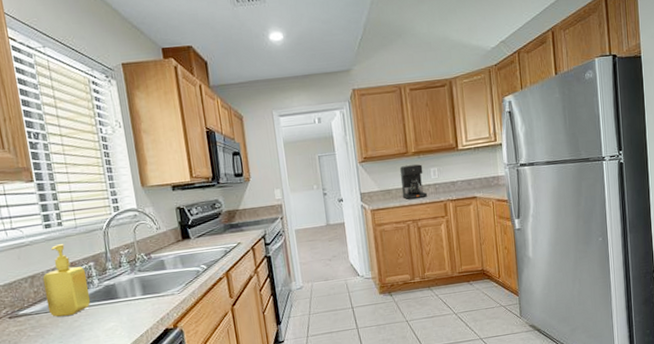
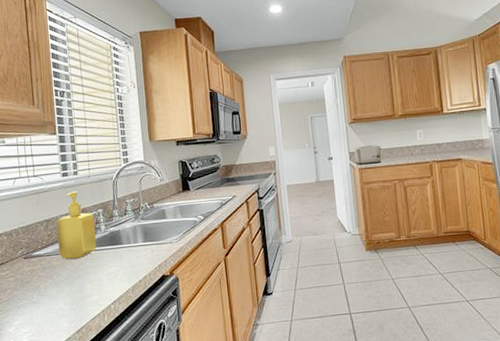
toaster: none [366,185,395,207] -> present [354,145,382,166]
coffee maker: present [400,164,427,200] -> none [387,126,413,160]

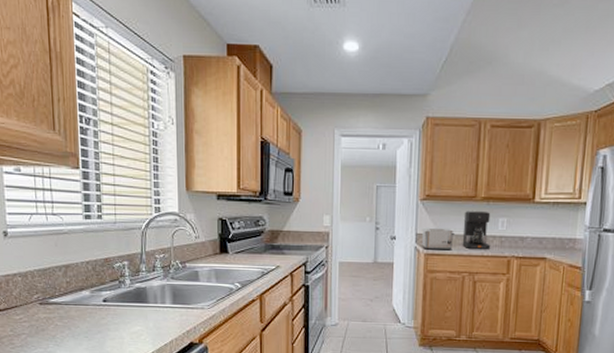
soap dispenser: present [56,191,97,259] -> none [76,237,120,313]
coffee maker: none [387,126,413,160] -> present [462,211,491,250]

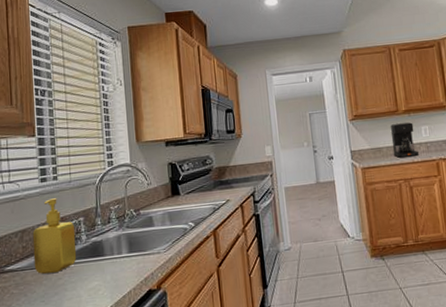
soap dispenser: none [76,237,120,313] -> present [32,198,77,274]
toaster: present [422,228,455,251] -> none [356,142,386,165]

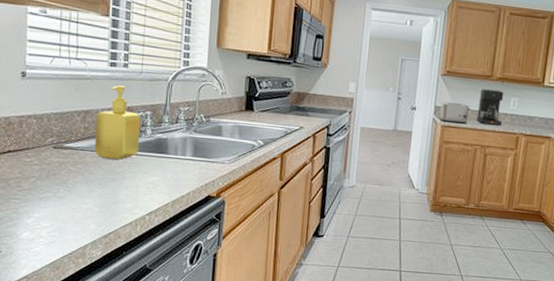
toaster: none [356,142,386,165] -> present [439,102,470,124]

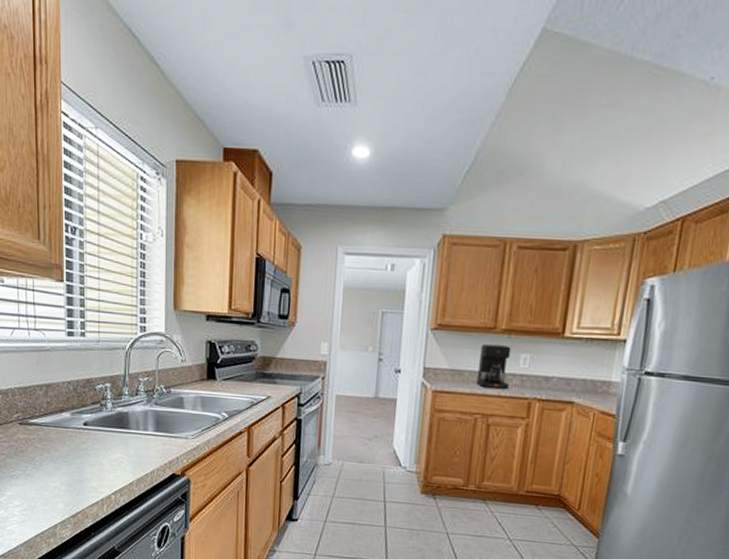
soap dispenser: present [94,85,141,160] -> none [57,356,101,437]
toaster: present [439,102,470,124] -> none [430,362,468,388]

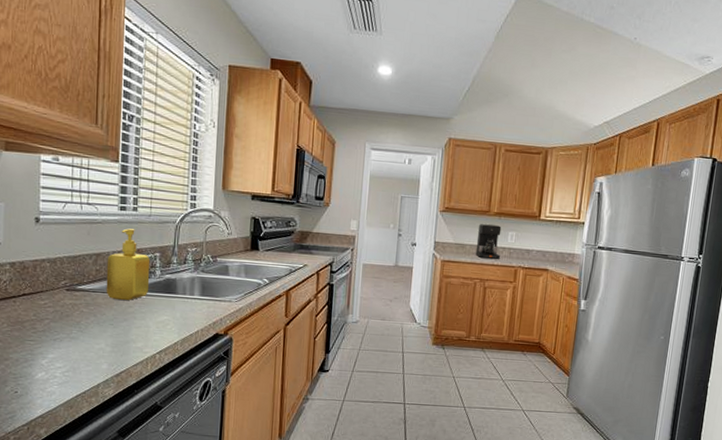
soap dispenser: none [57,356,101,437] -> present [106,228,151,301]

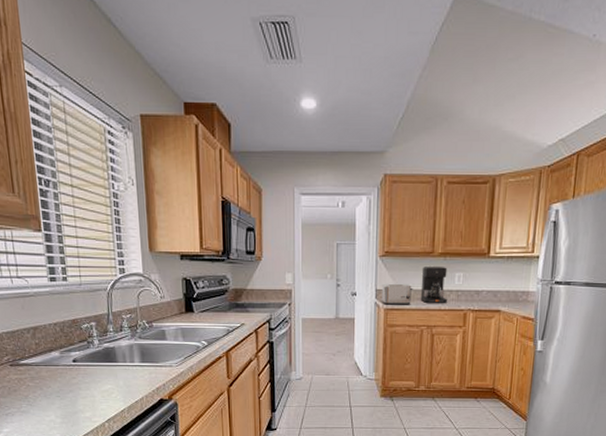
soap dispenser: present [106,228,151,301] -> none [44,299,90,373]
toaster: none [439,237,469,259] -> present [382,284,413,306]

